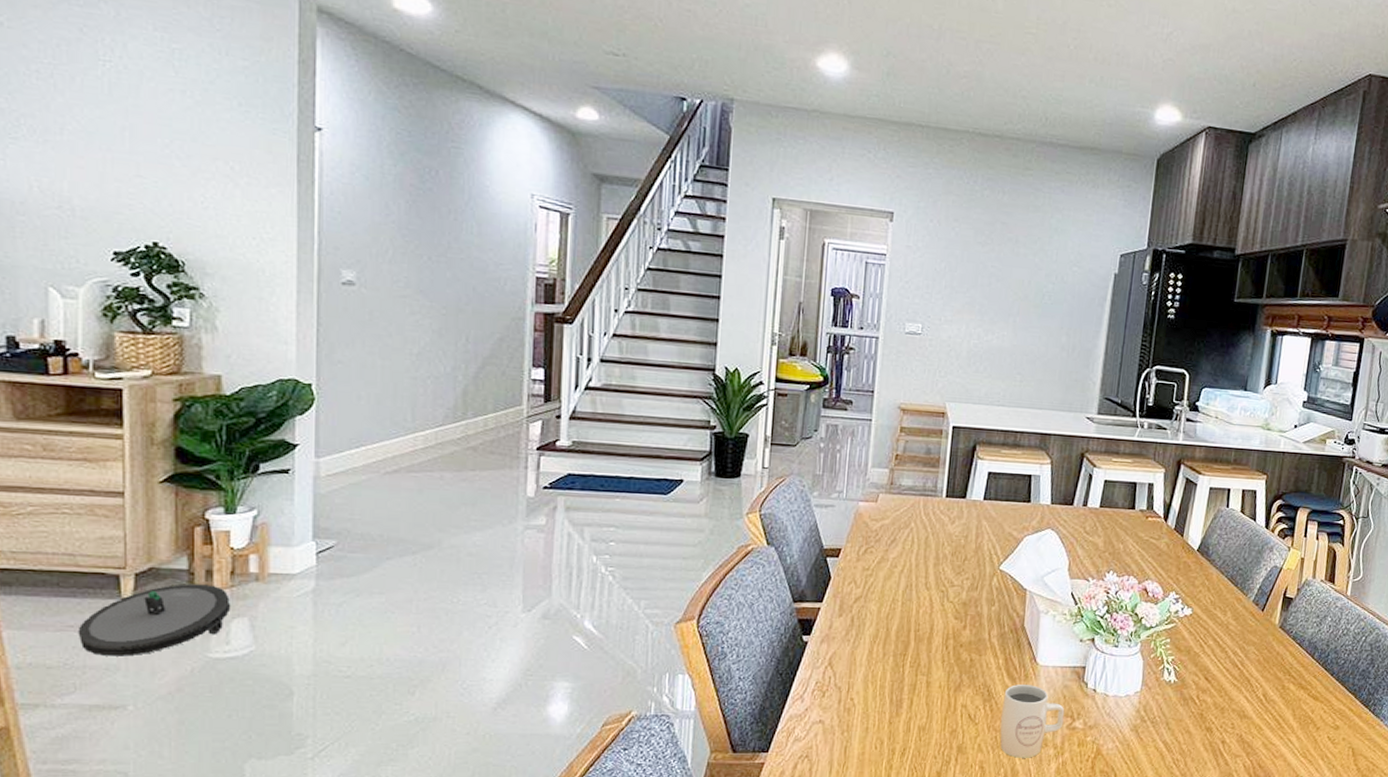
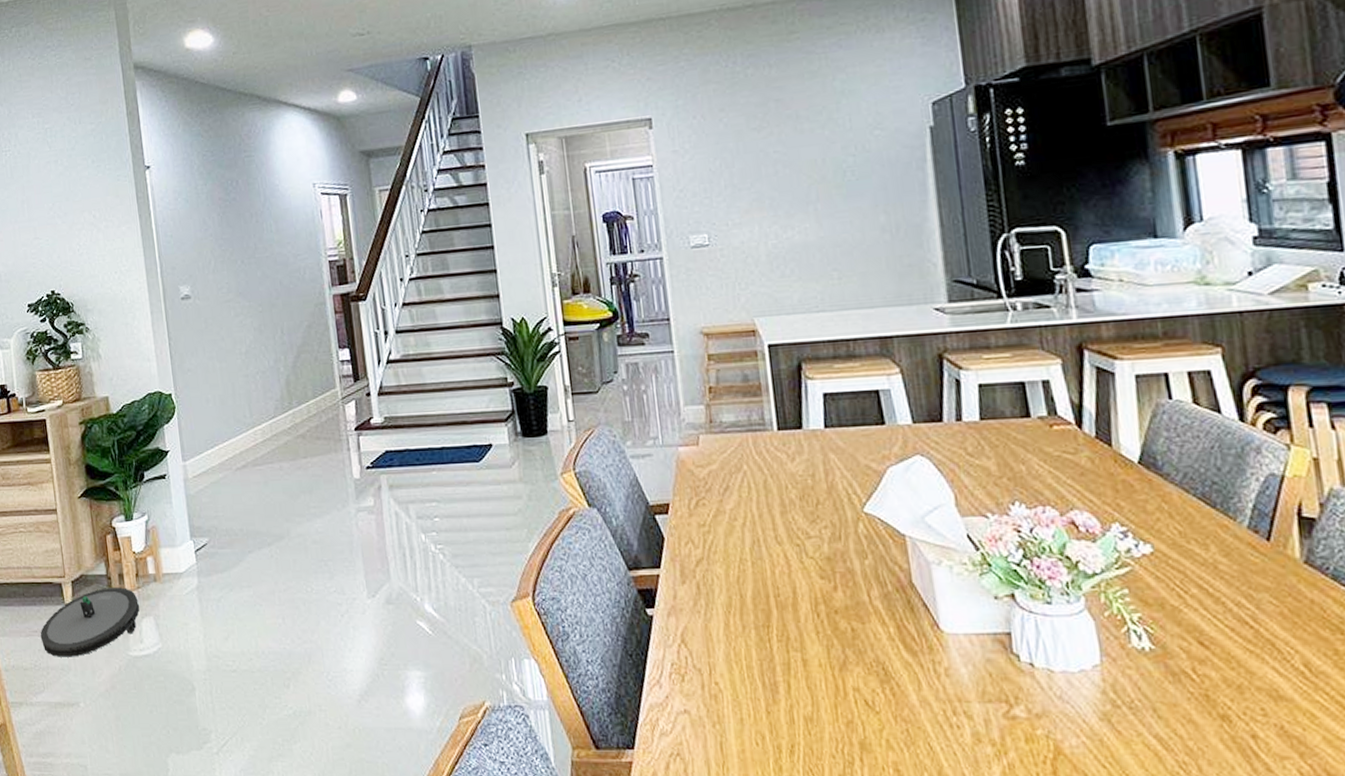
mug: present [999,684,1065,758] -> none [905,658,998,759]

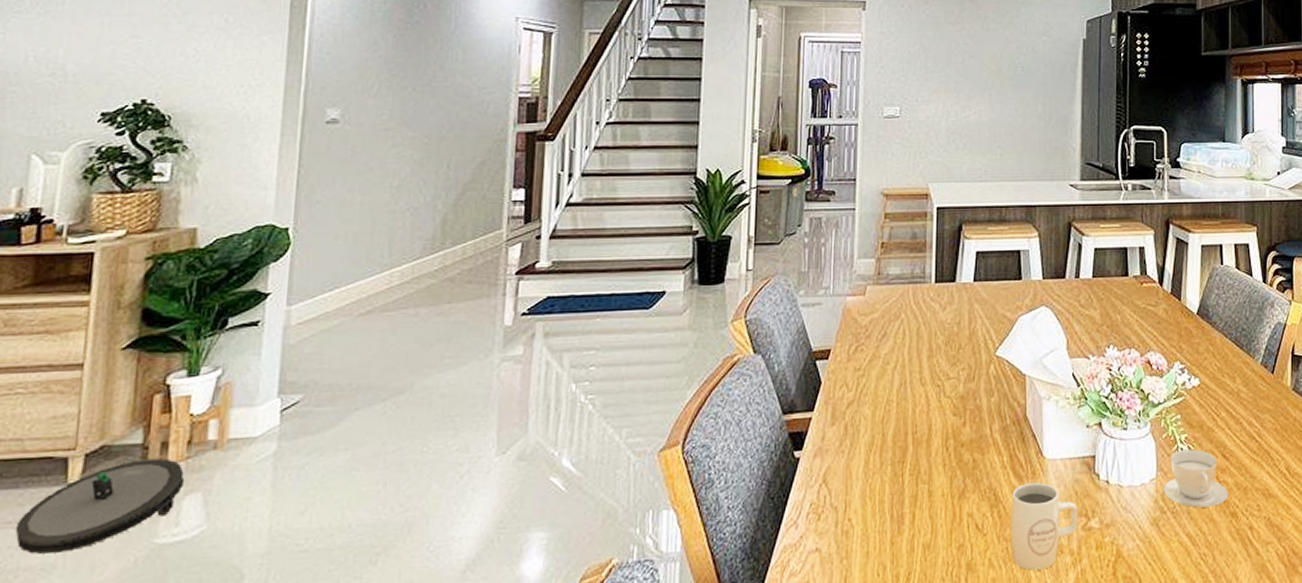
mug: none [905,658,998,759] -> present [1010,482,1078,571]
teacup: none [1112,632,1214,705] -> present [1163,449,1228,508]

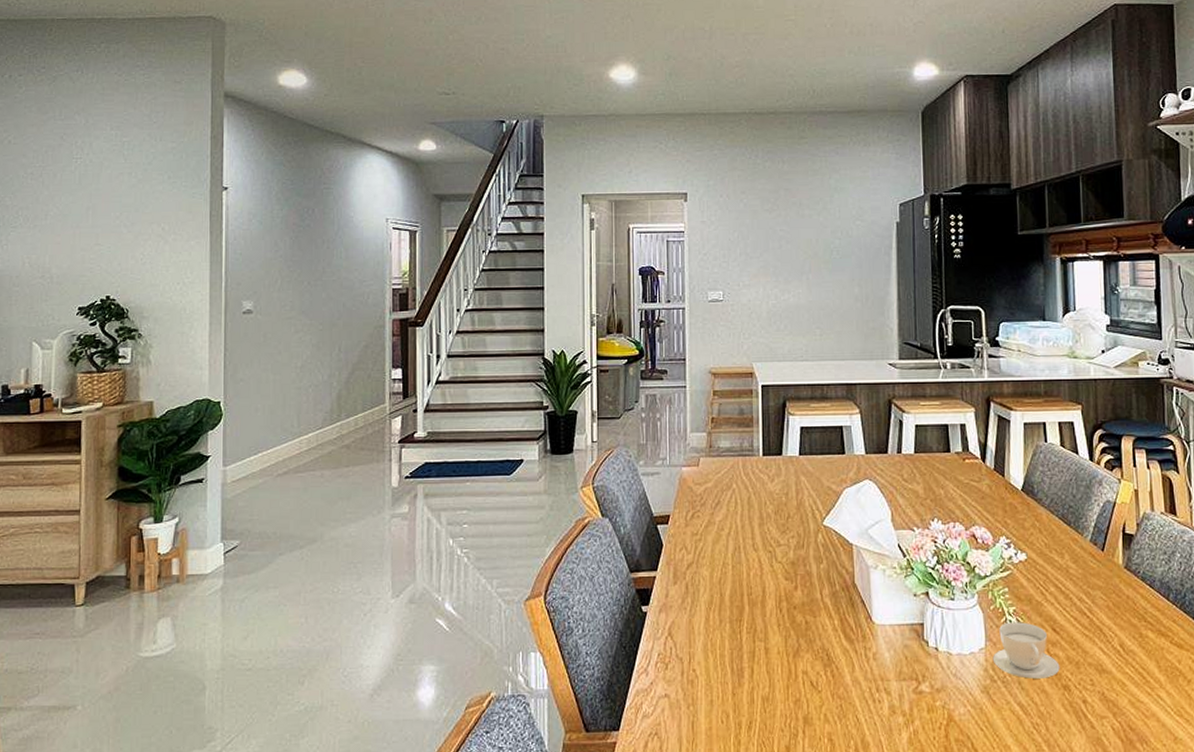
robot vacuum: present [15,458,185,554] -> none [42,588,158,660]
mug: present [1010,482,1078,571] -> none [843,645,909,728]

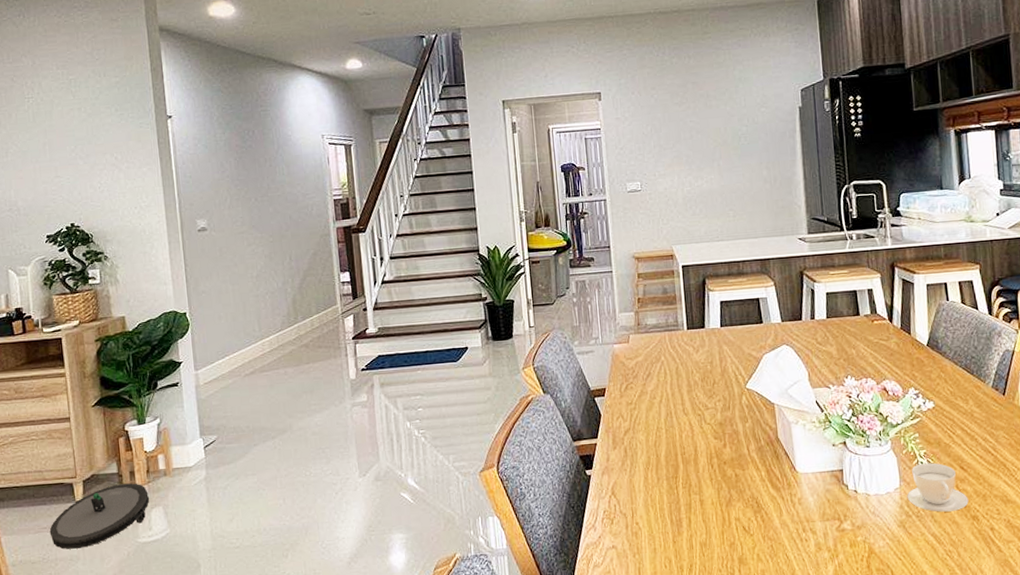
robot vacuum: none [42,588,158,660] -> present [49,483,150,549]

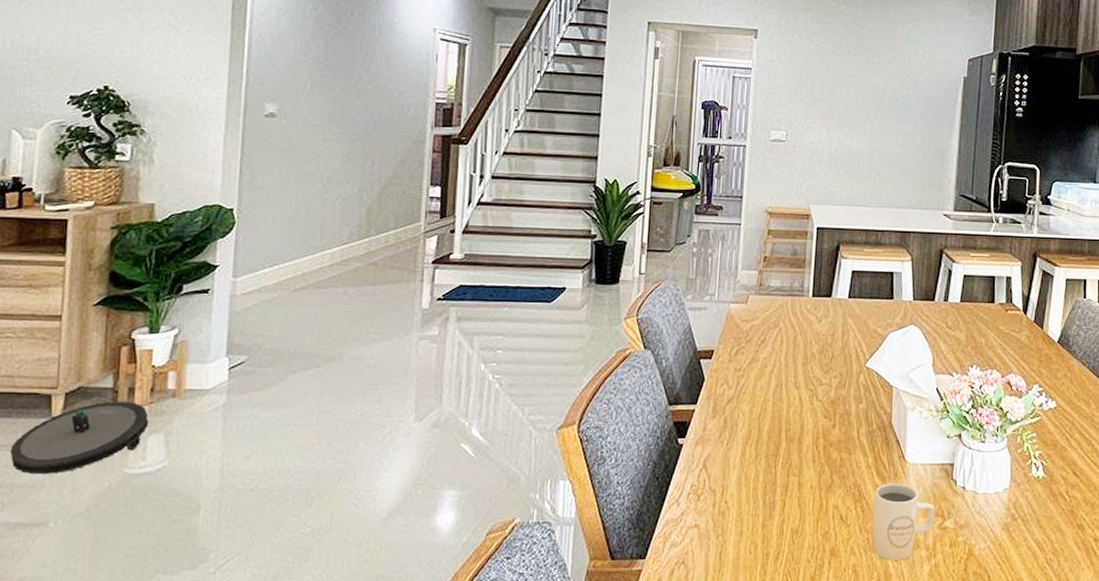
mug: none [772,492,833,564] -> present [871,482,935,560]
teacup: present [907,462,969,512] -> none [1015,465,1077,518]

